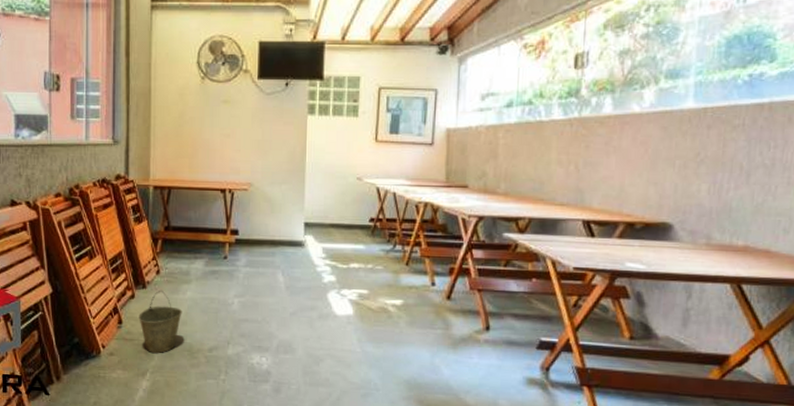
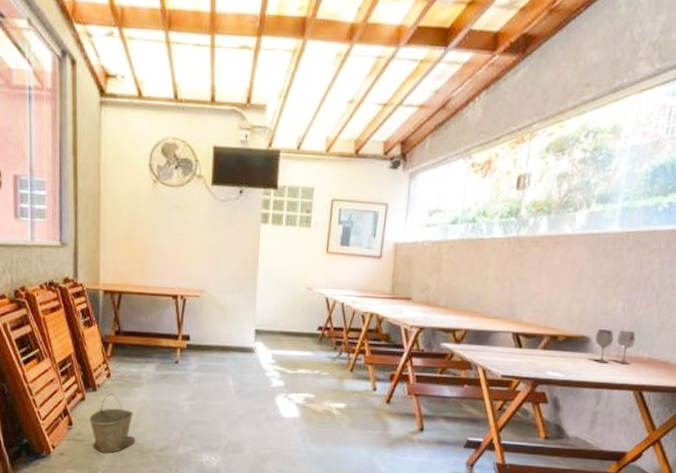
wineglass: none [679,215,727,254] -> present [594,329,636,365]

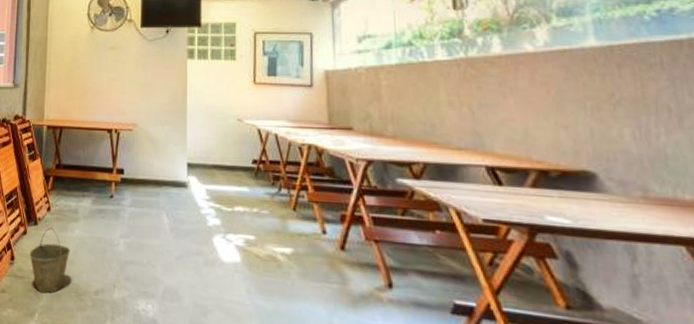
wineglass: present [594,329,636,365] -> none [603,163,669,209]

